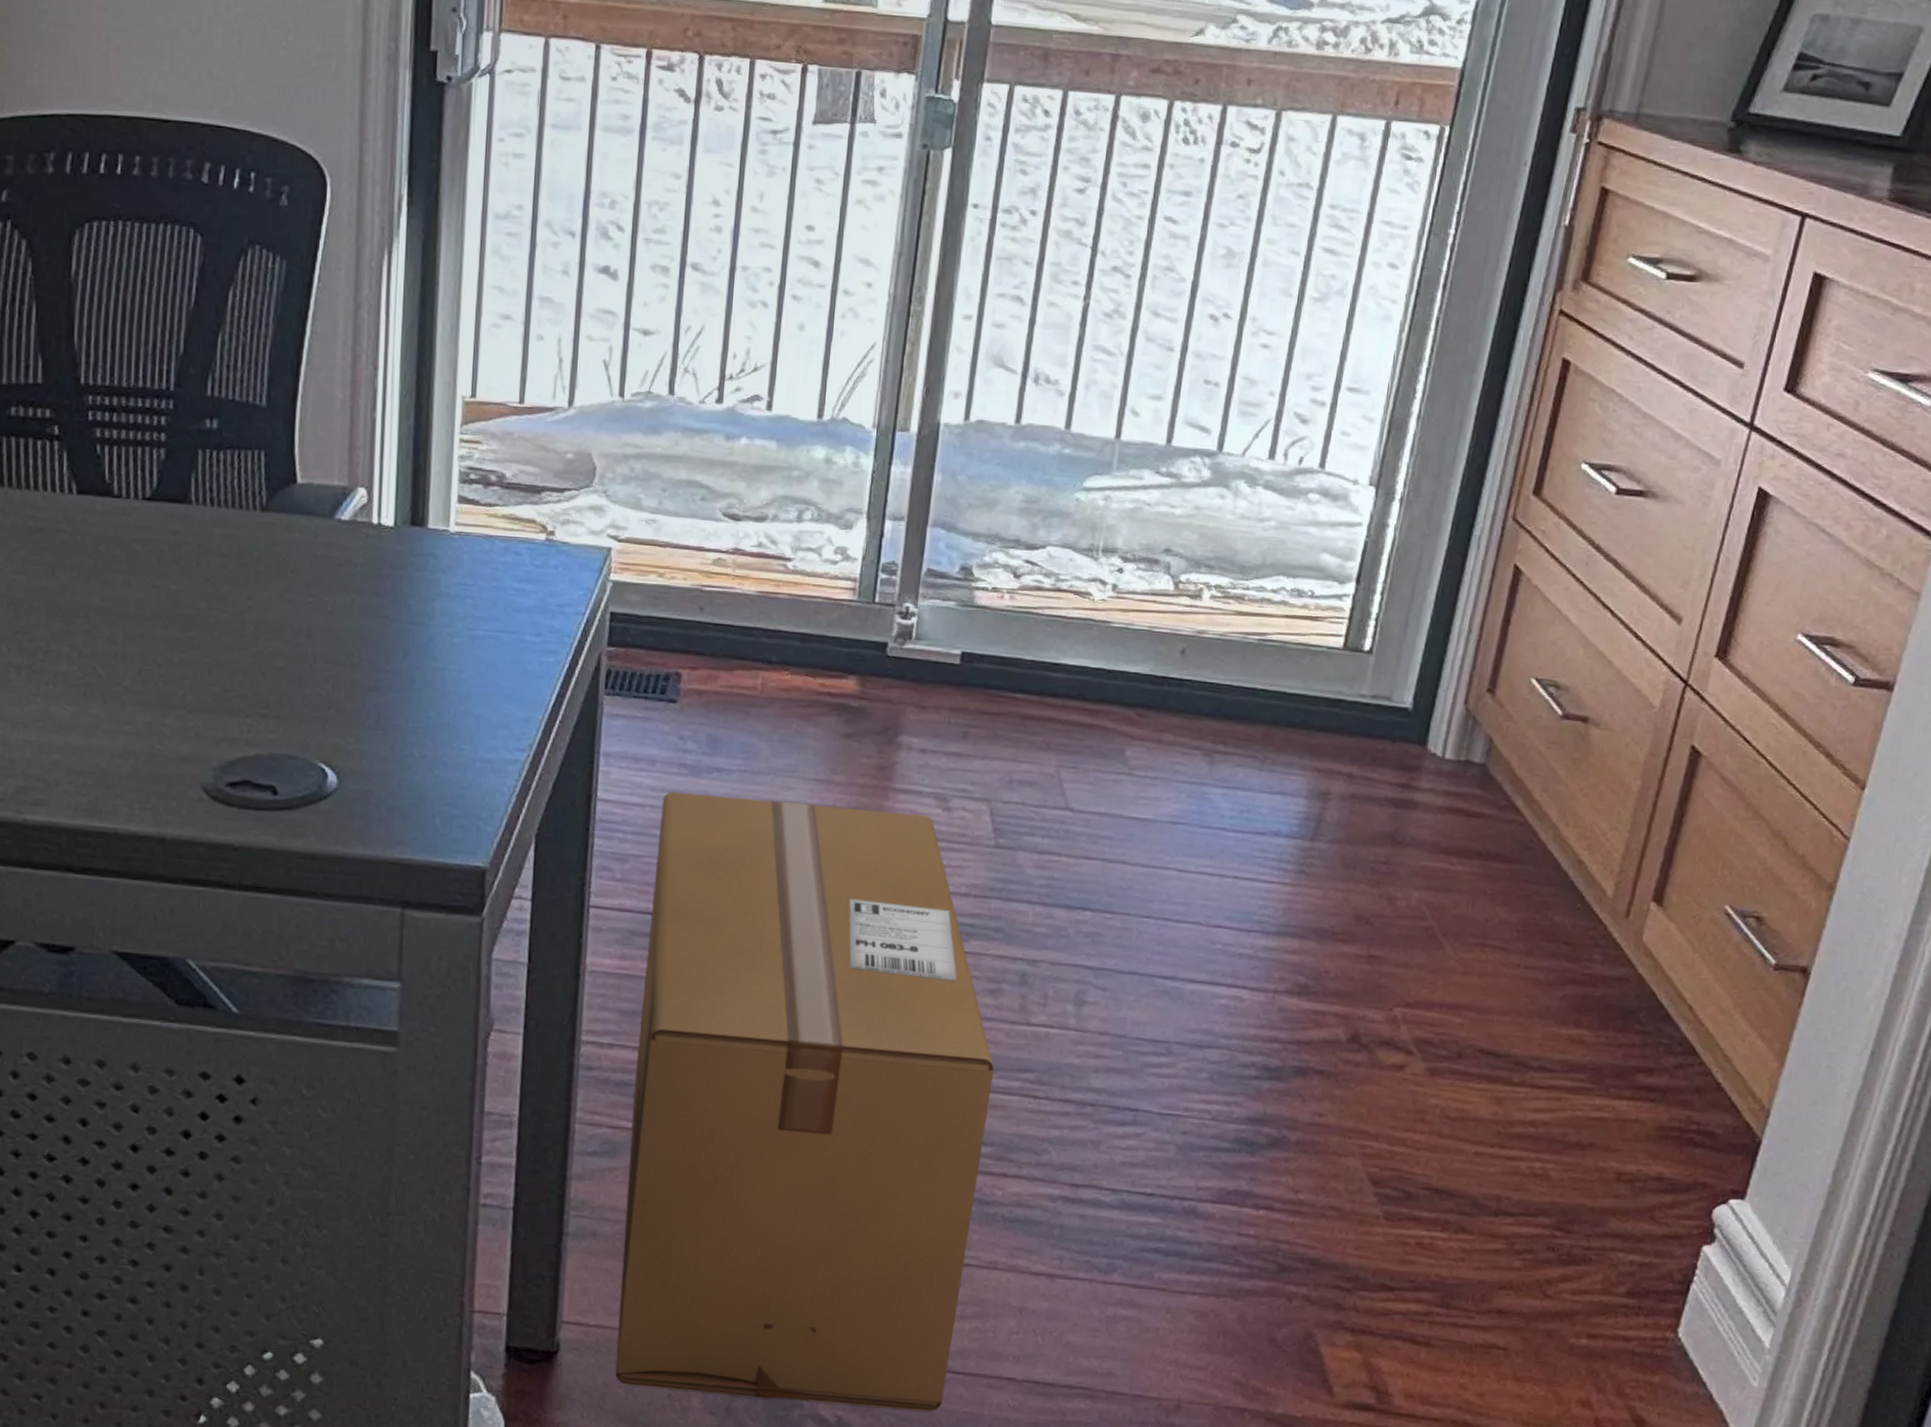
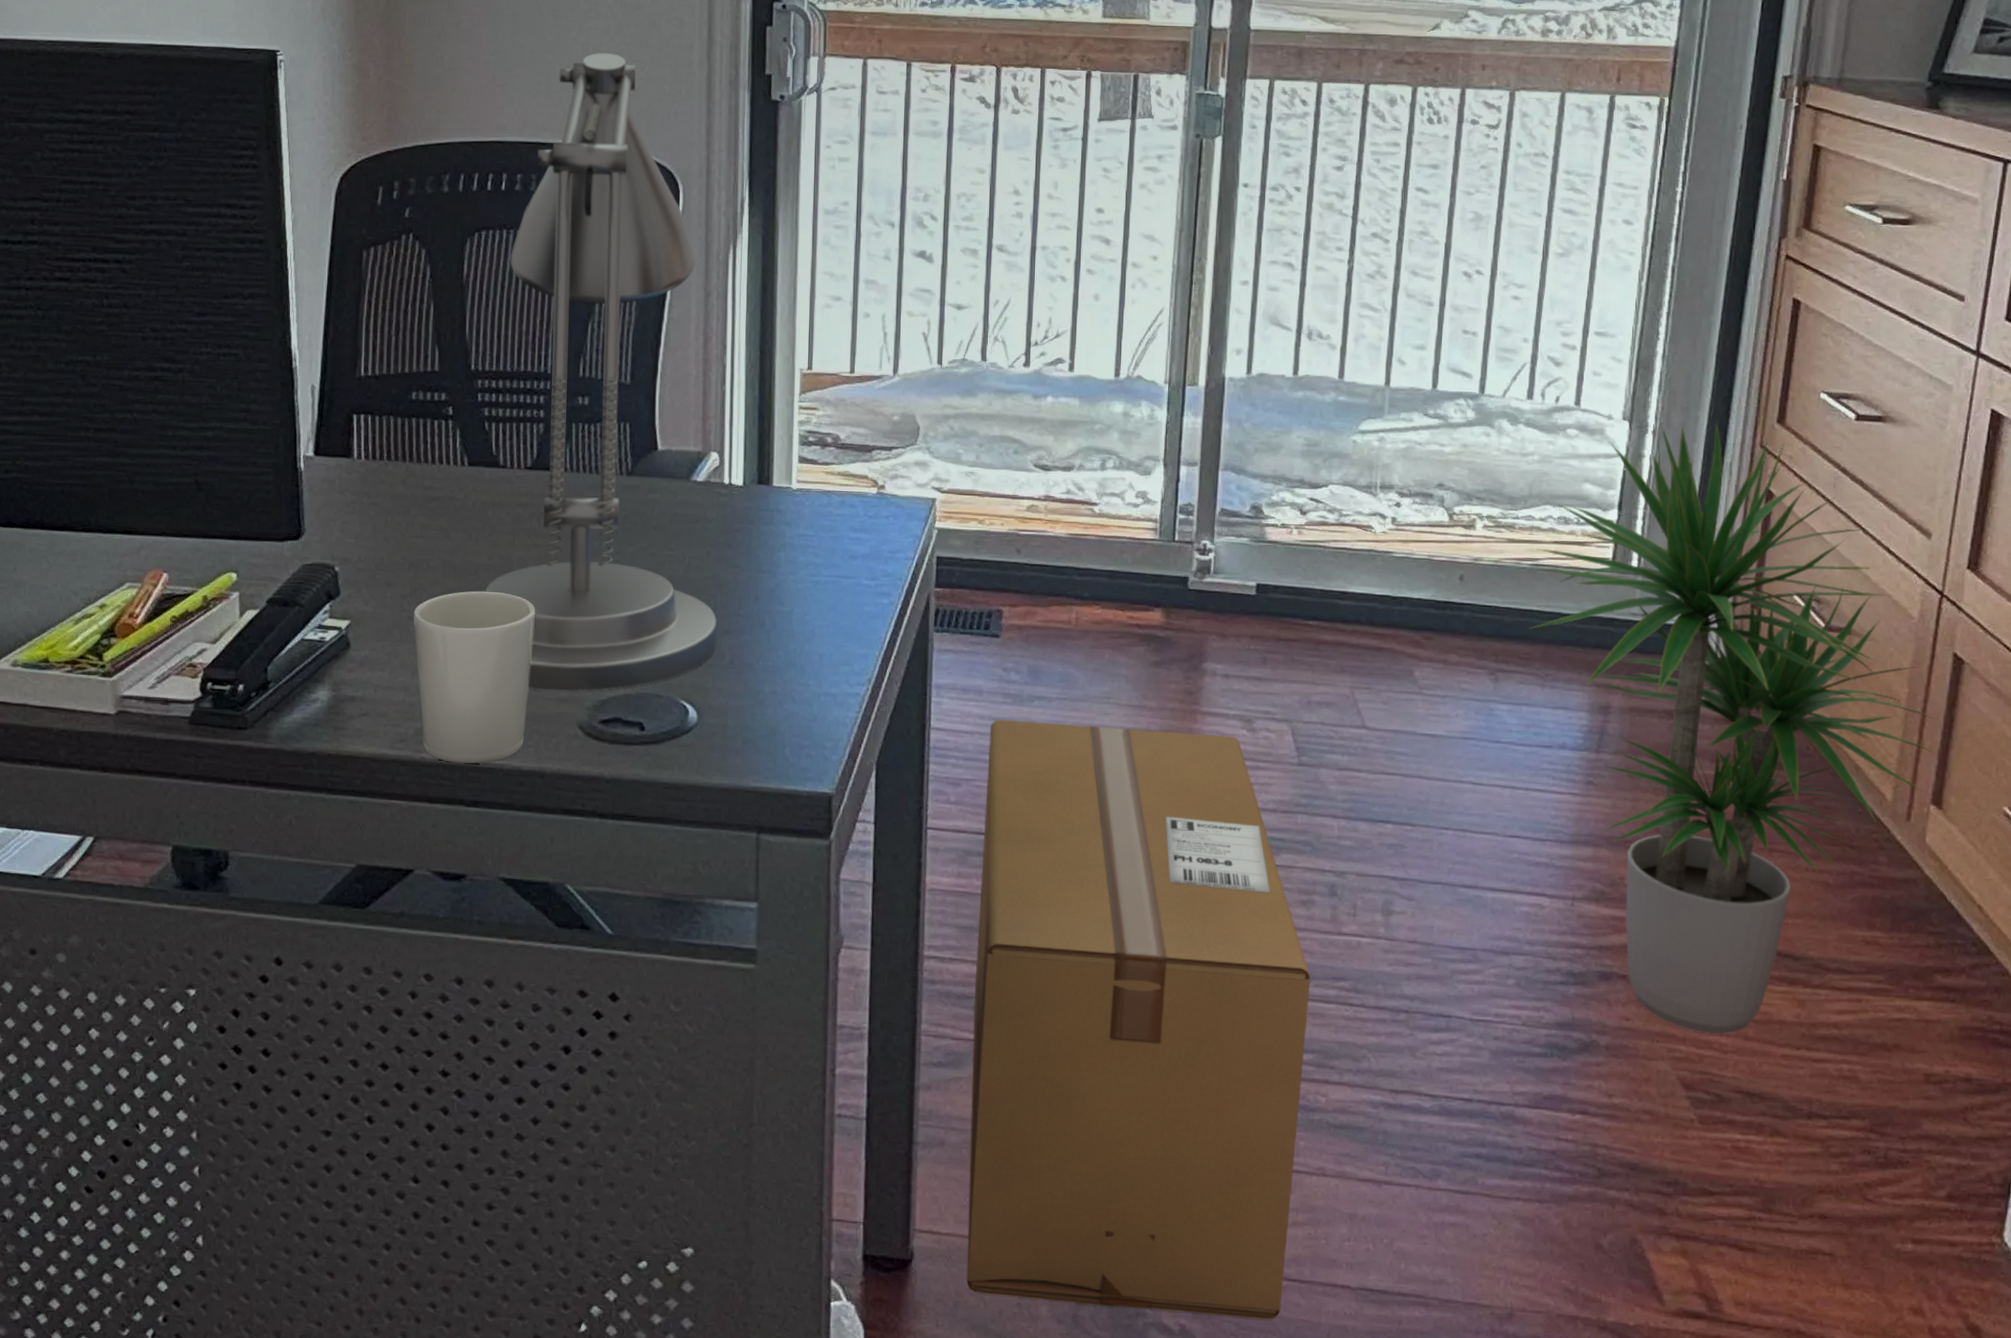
mug: none [13,635,155,828] -> present [413,590,536,765]
desk lamp: none [95,14,361,750] -> present [484,52,717,691]
potted plant: none [1249,489,1665,1131] -> present [1527,422,1935,1034]

